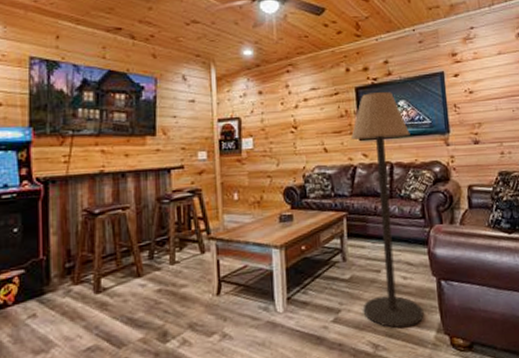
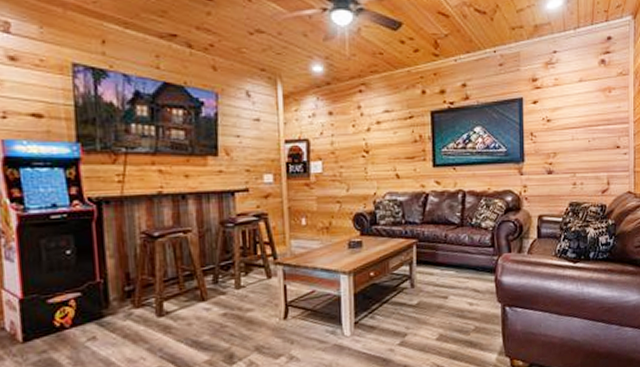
floor lamp: present [350,91,424,328] -> none [423,116,487,351]

